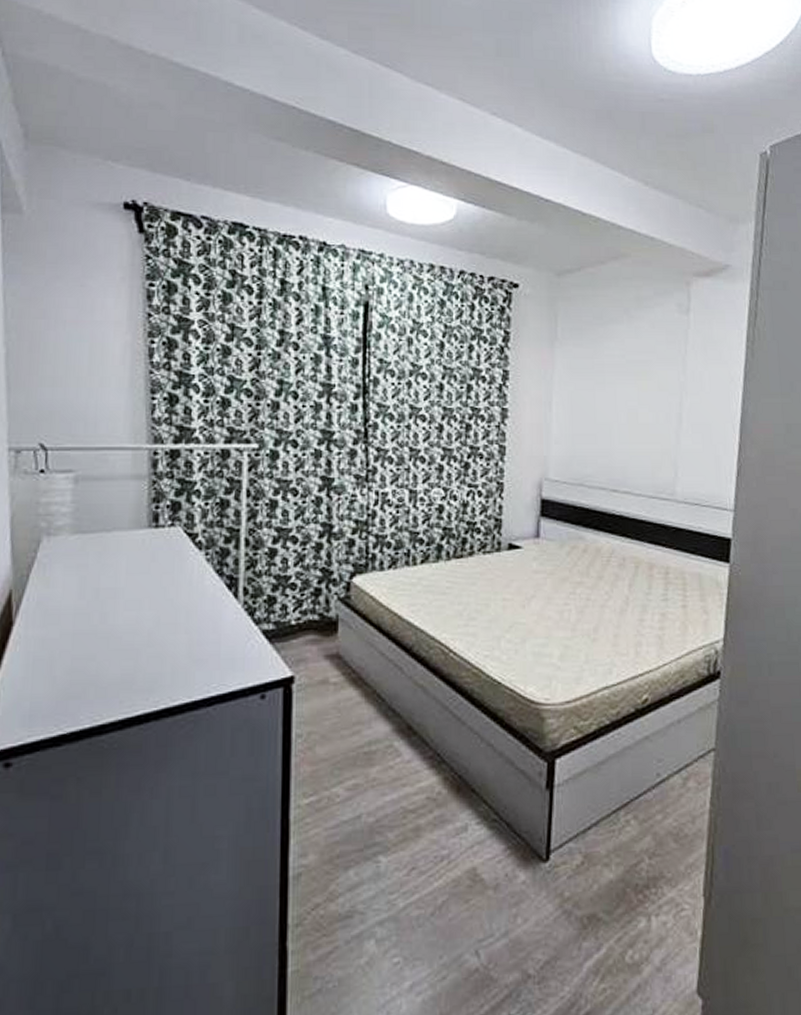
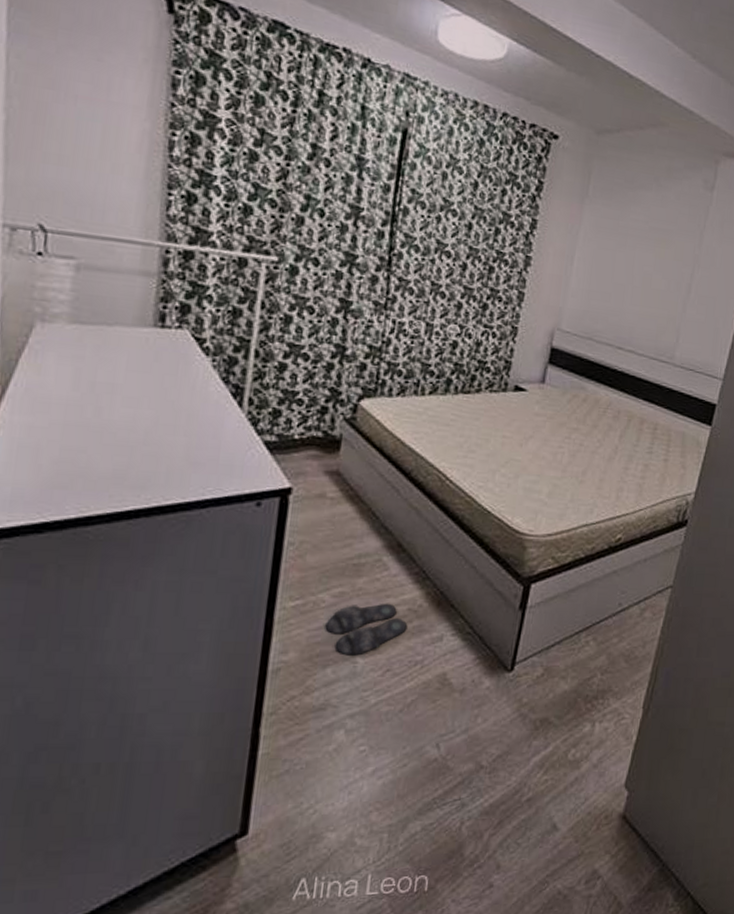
slippers: none [342,792,428,855] -> present [325,603,408,656]

